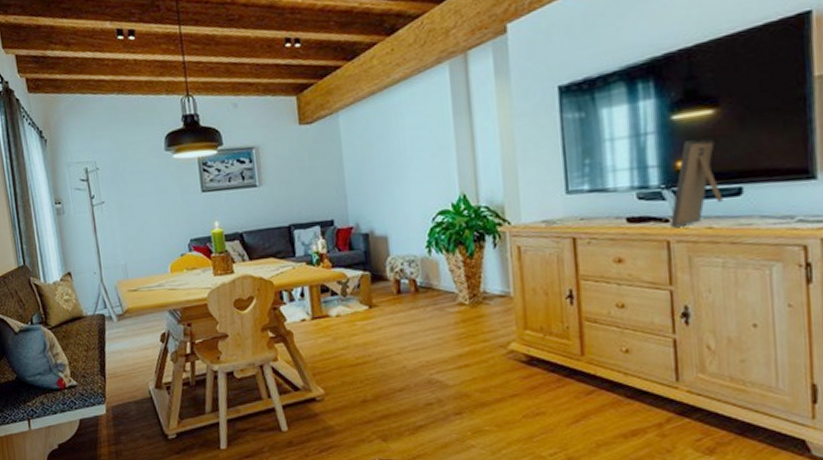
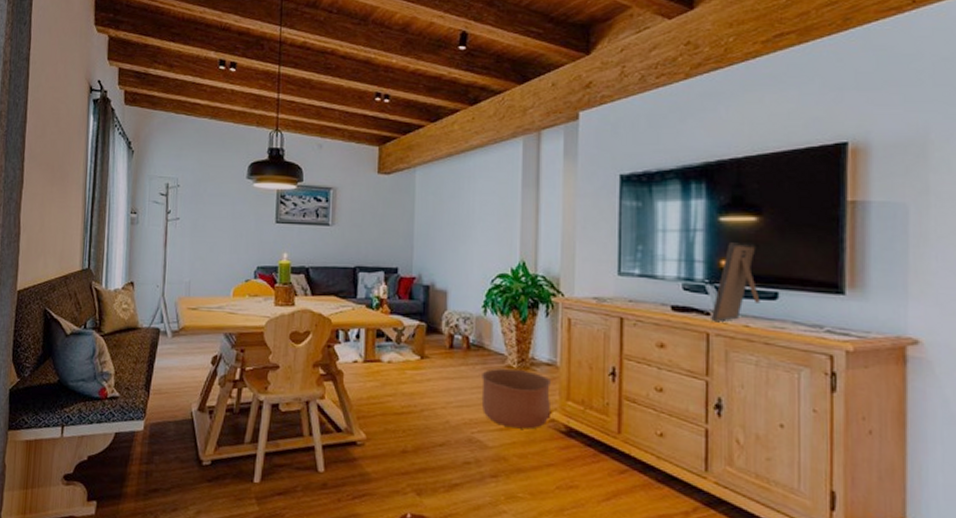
basket: none [433,304,509,365] -> present [481,368,550,429]

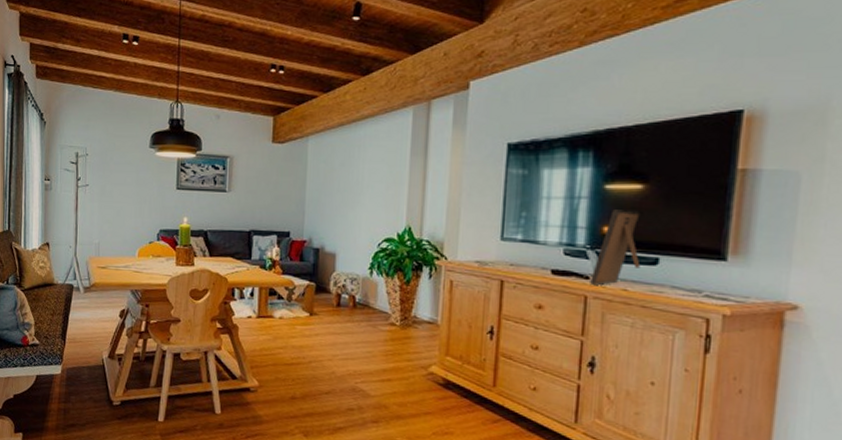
basket: present [481,368,550,429] -> none [365,325,431,381]

